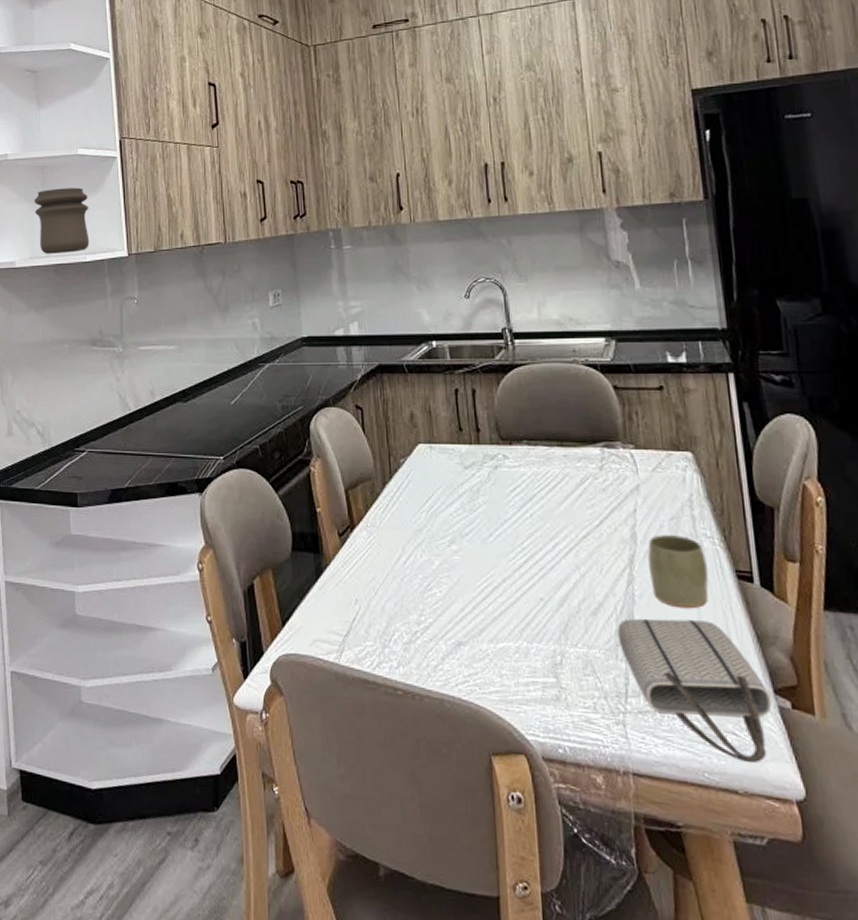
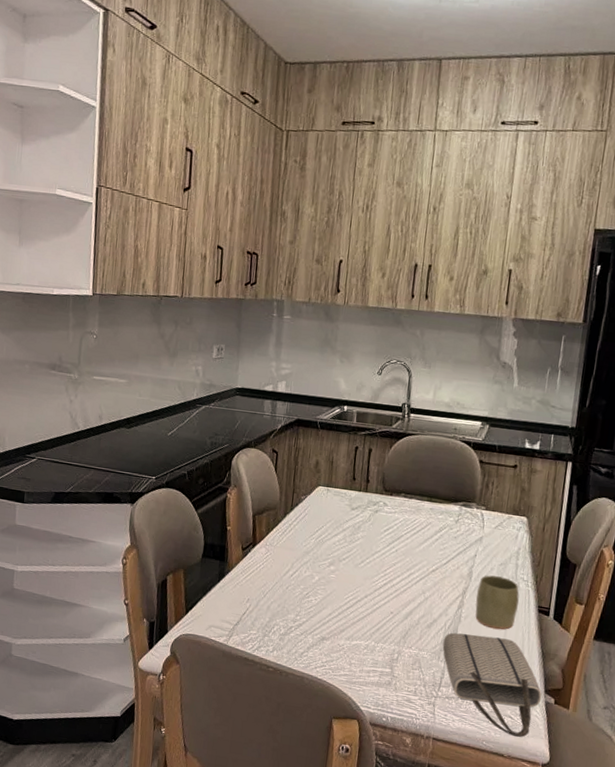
jar: present [34,187,90,254] -> none [9,222,61,285]

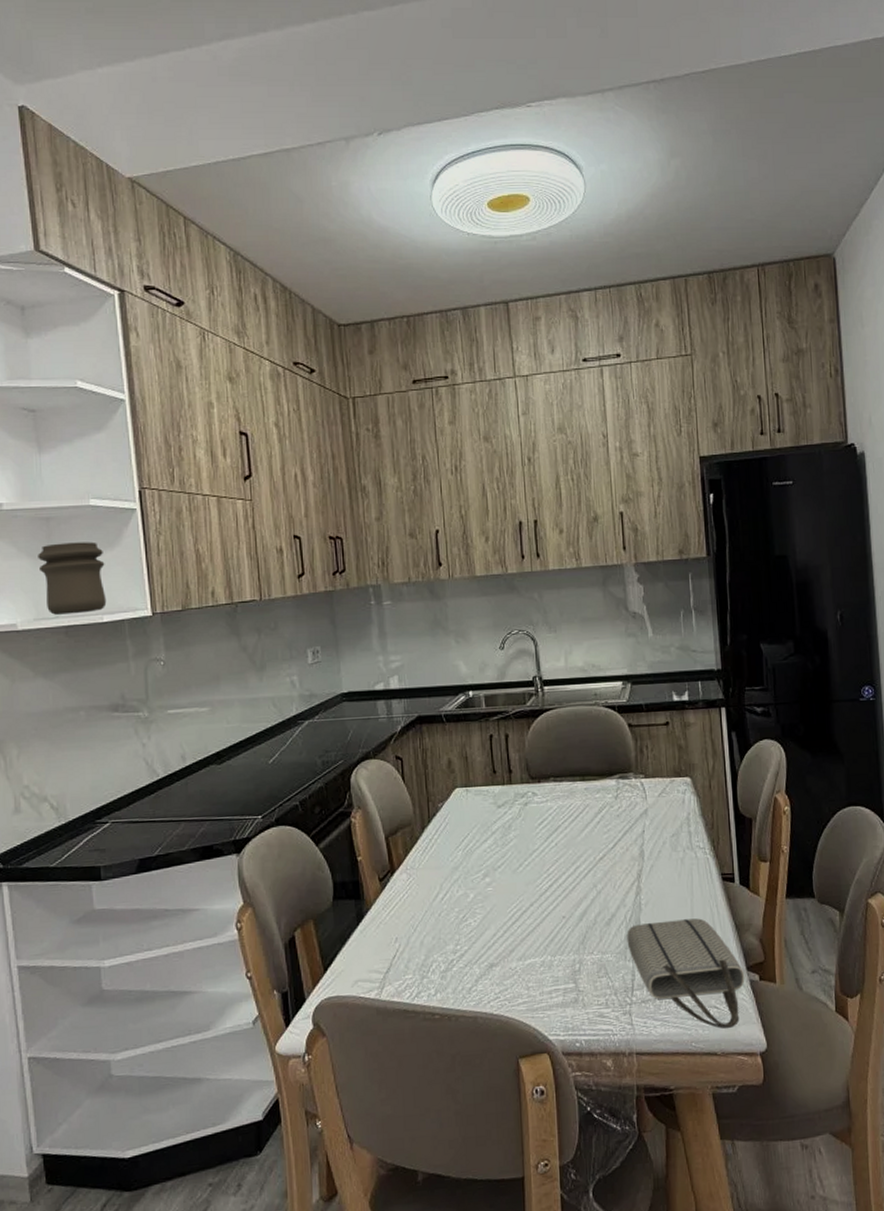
jar: none [9,222,61,285] -> present [38,542,107,615]
mug: present [475,575,519,629] -> none [652,849,700,910]

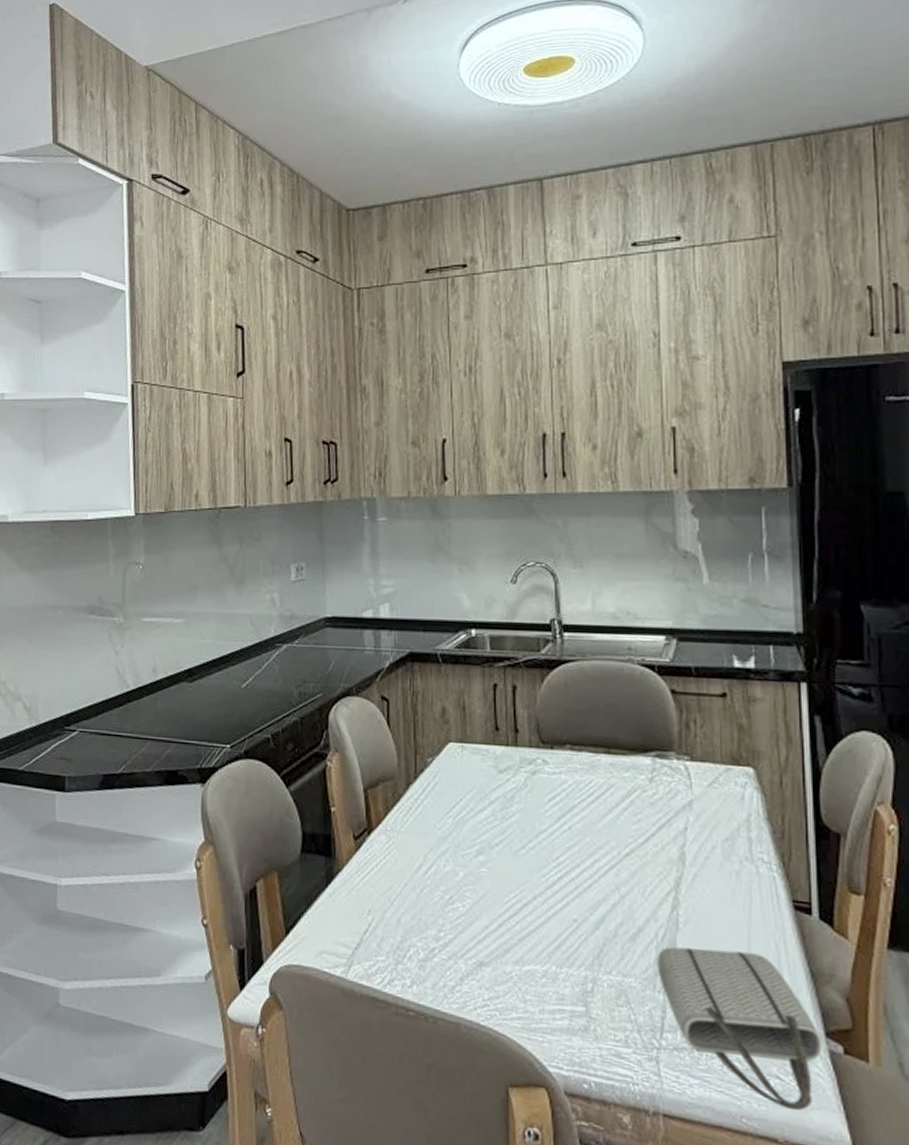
jar: present [38,542,107,615] -> none [32,435,94,509]

